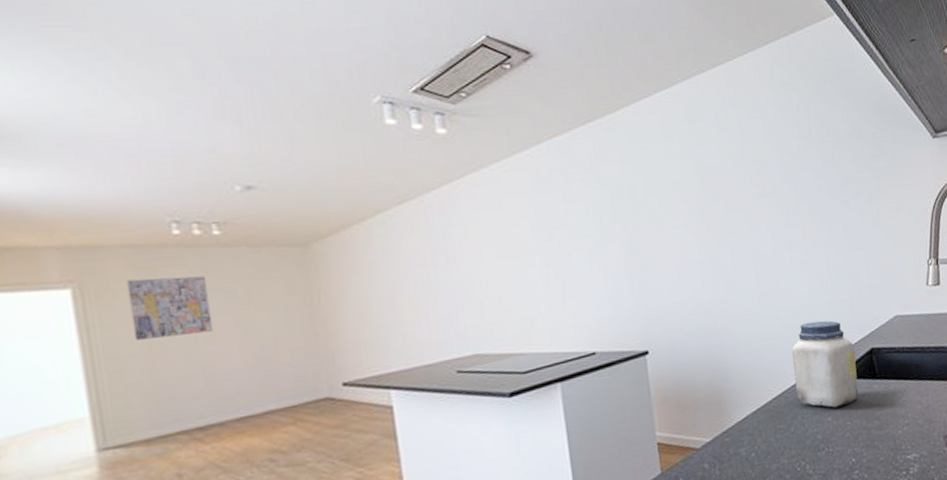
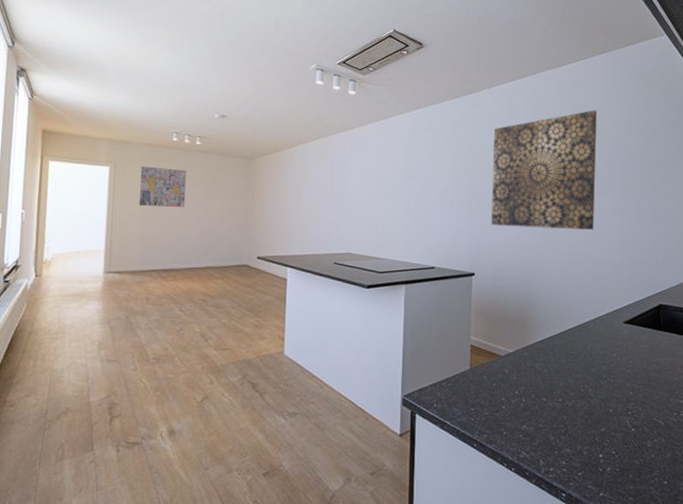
wall art: none [645,119,785,286] -> present [491,110,598,230]
jar: present [791,320,858,408] -> none [589,273,644,347]

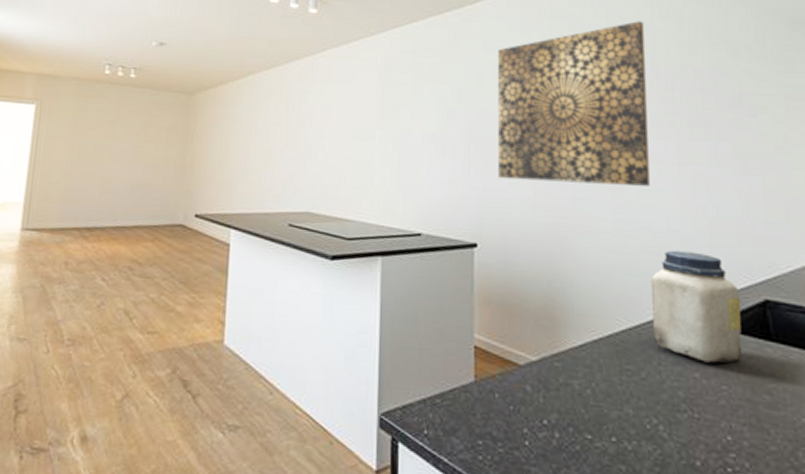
wall art: present [139,166,187,207] -> none [64,104,119,152]
jar: none [589,273,644,347] -> present [650,250,742,363]

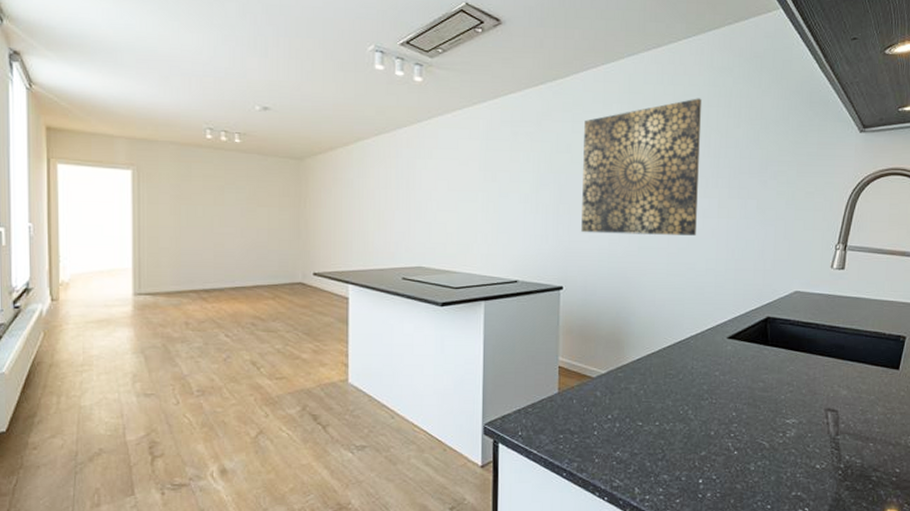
jar: present [650,250,742,363] -> none [690,284,751,364]

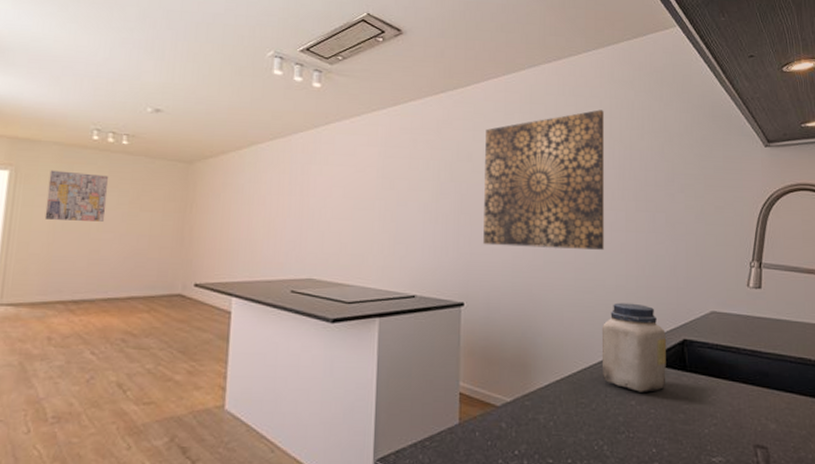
wall art: none [170,169,226,217] -> present [44,170,109,222]
jar: none [690,284,751,364] -> present [601,302,666,392]

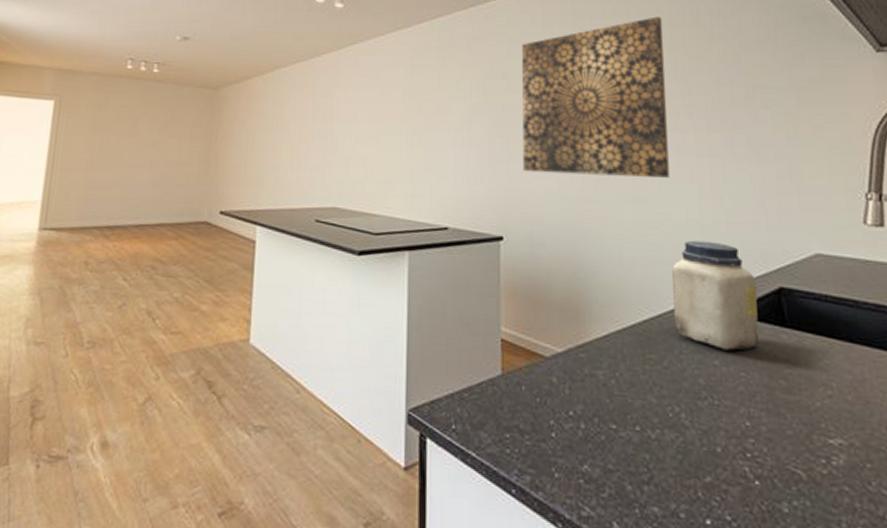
wall art: present [44,170,109,222] -> none [84,99,141,148]

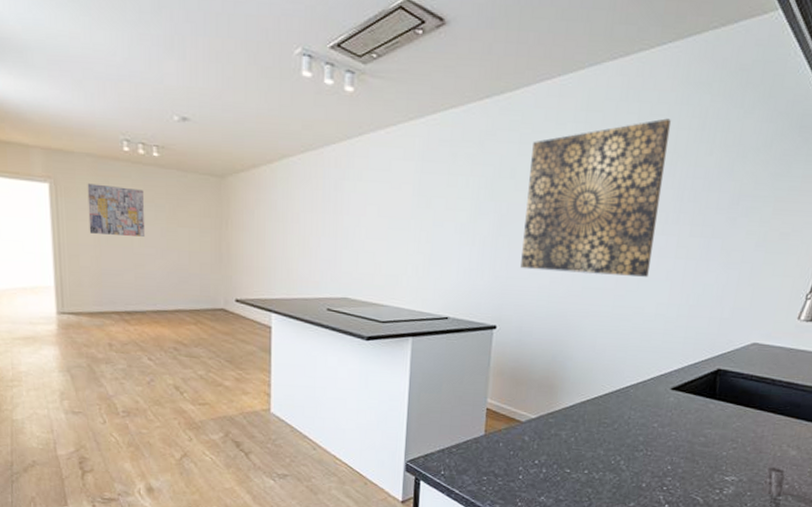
wall art: none [84,99,141,148] -> present [87,183,146,237]
jar: present [671,240,758,351] -> none [628,331,700,416]

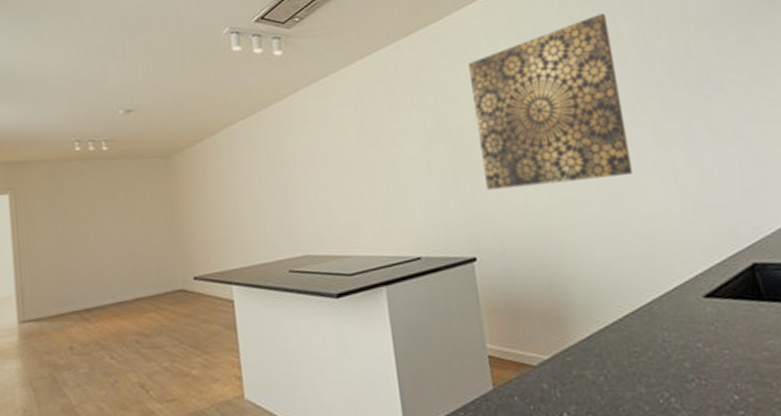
wall art: present [87,183,146,237] -> none [43,184,100,235]

